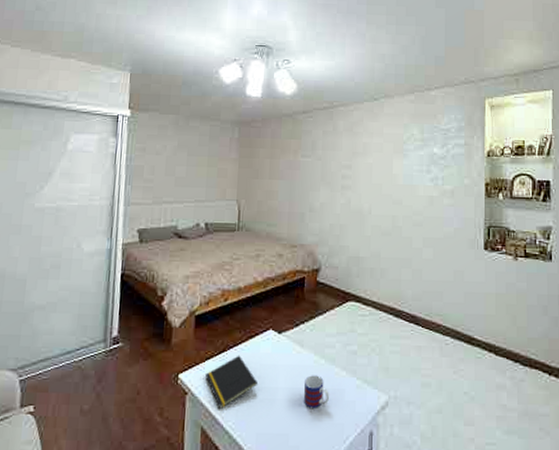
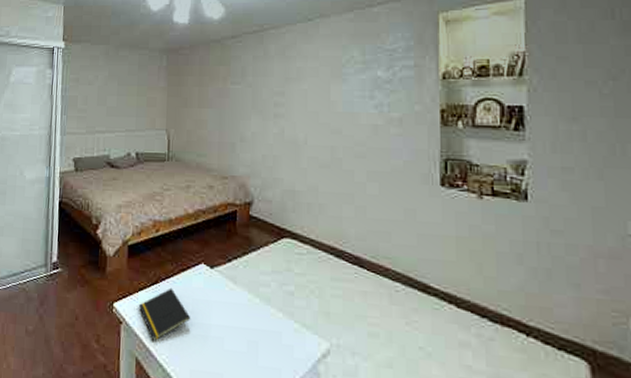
mug: present [304,375,329,408] -> none [238,314,265,350]

